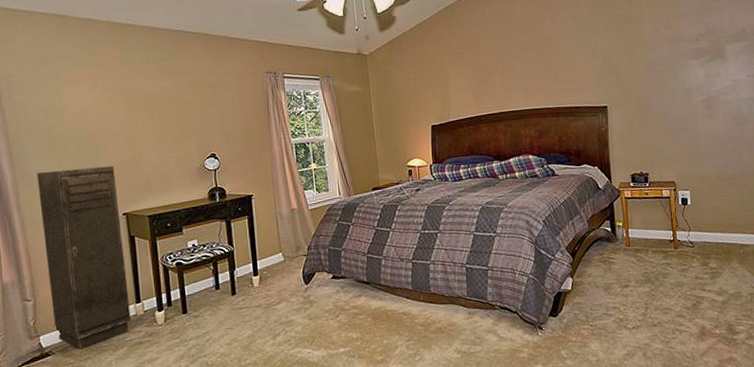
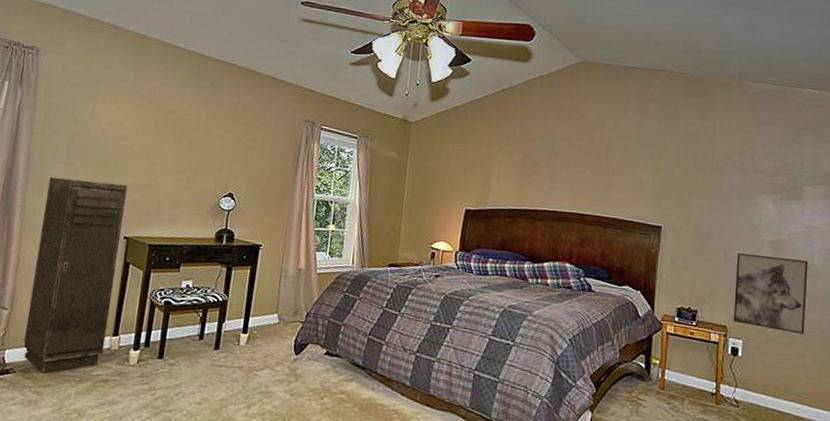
wall art: none [676,111,741,177] -> present [733,253,808,335]

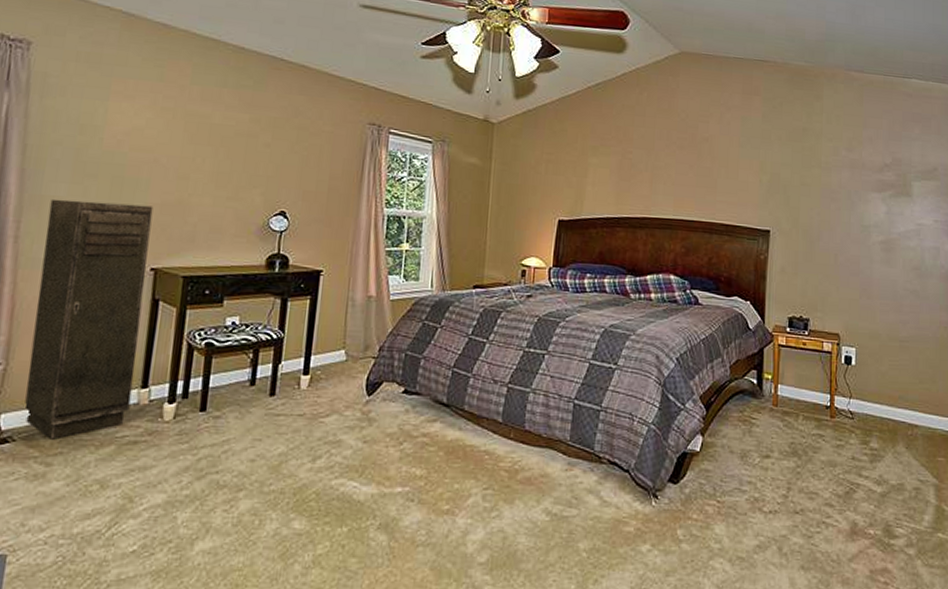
wall art: present [733,253,808,335] -> none [846,256,919,338]

